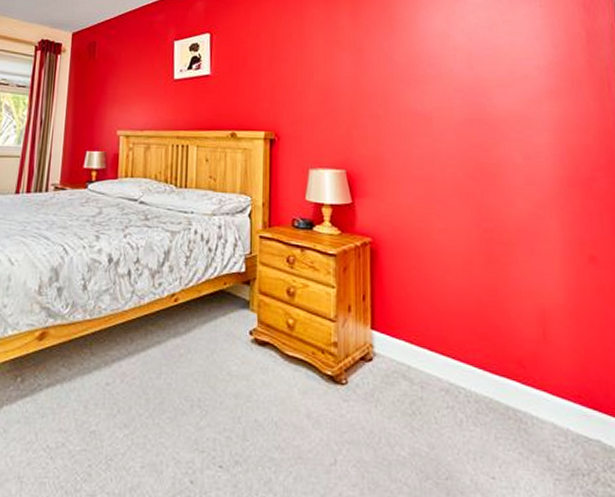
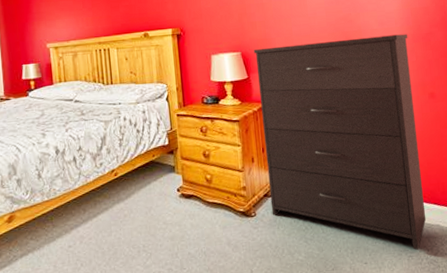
dresser: none [362,169,582,473] -> present [253,34,427,251]

